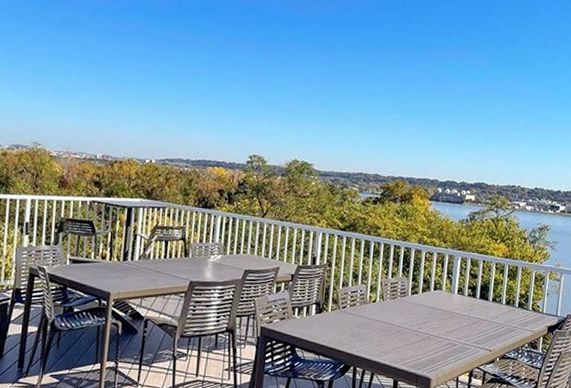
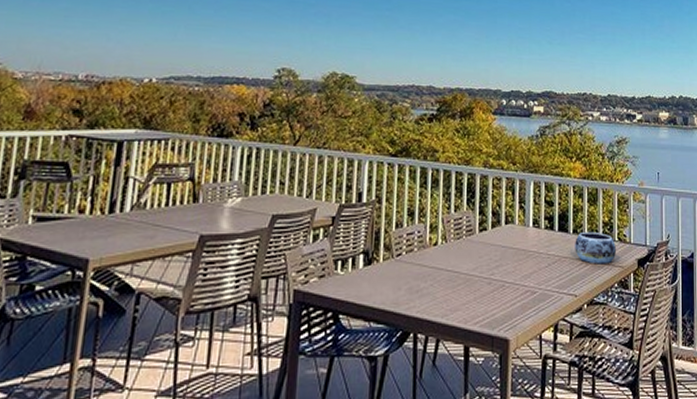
decorative bowl: none [492,300,530,329] -> present [575,231,616,264]

